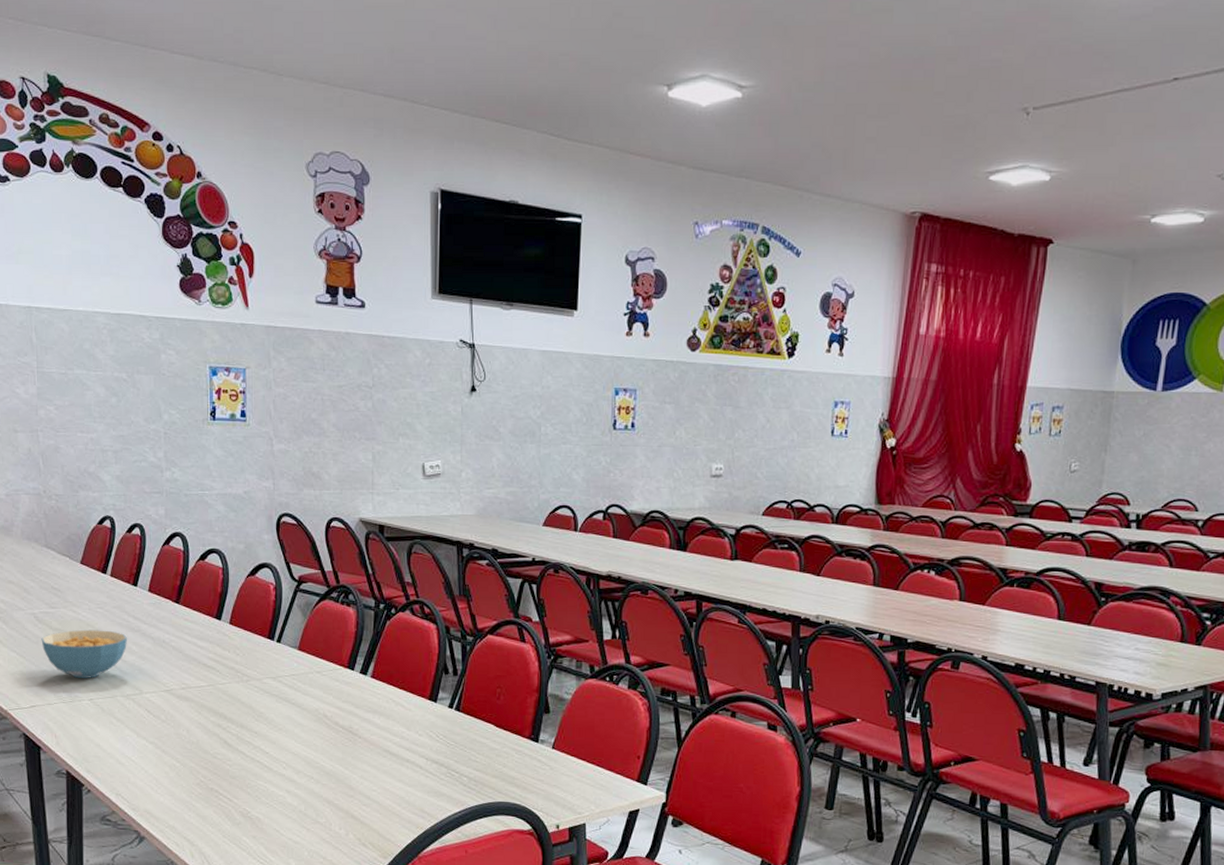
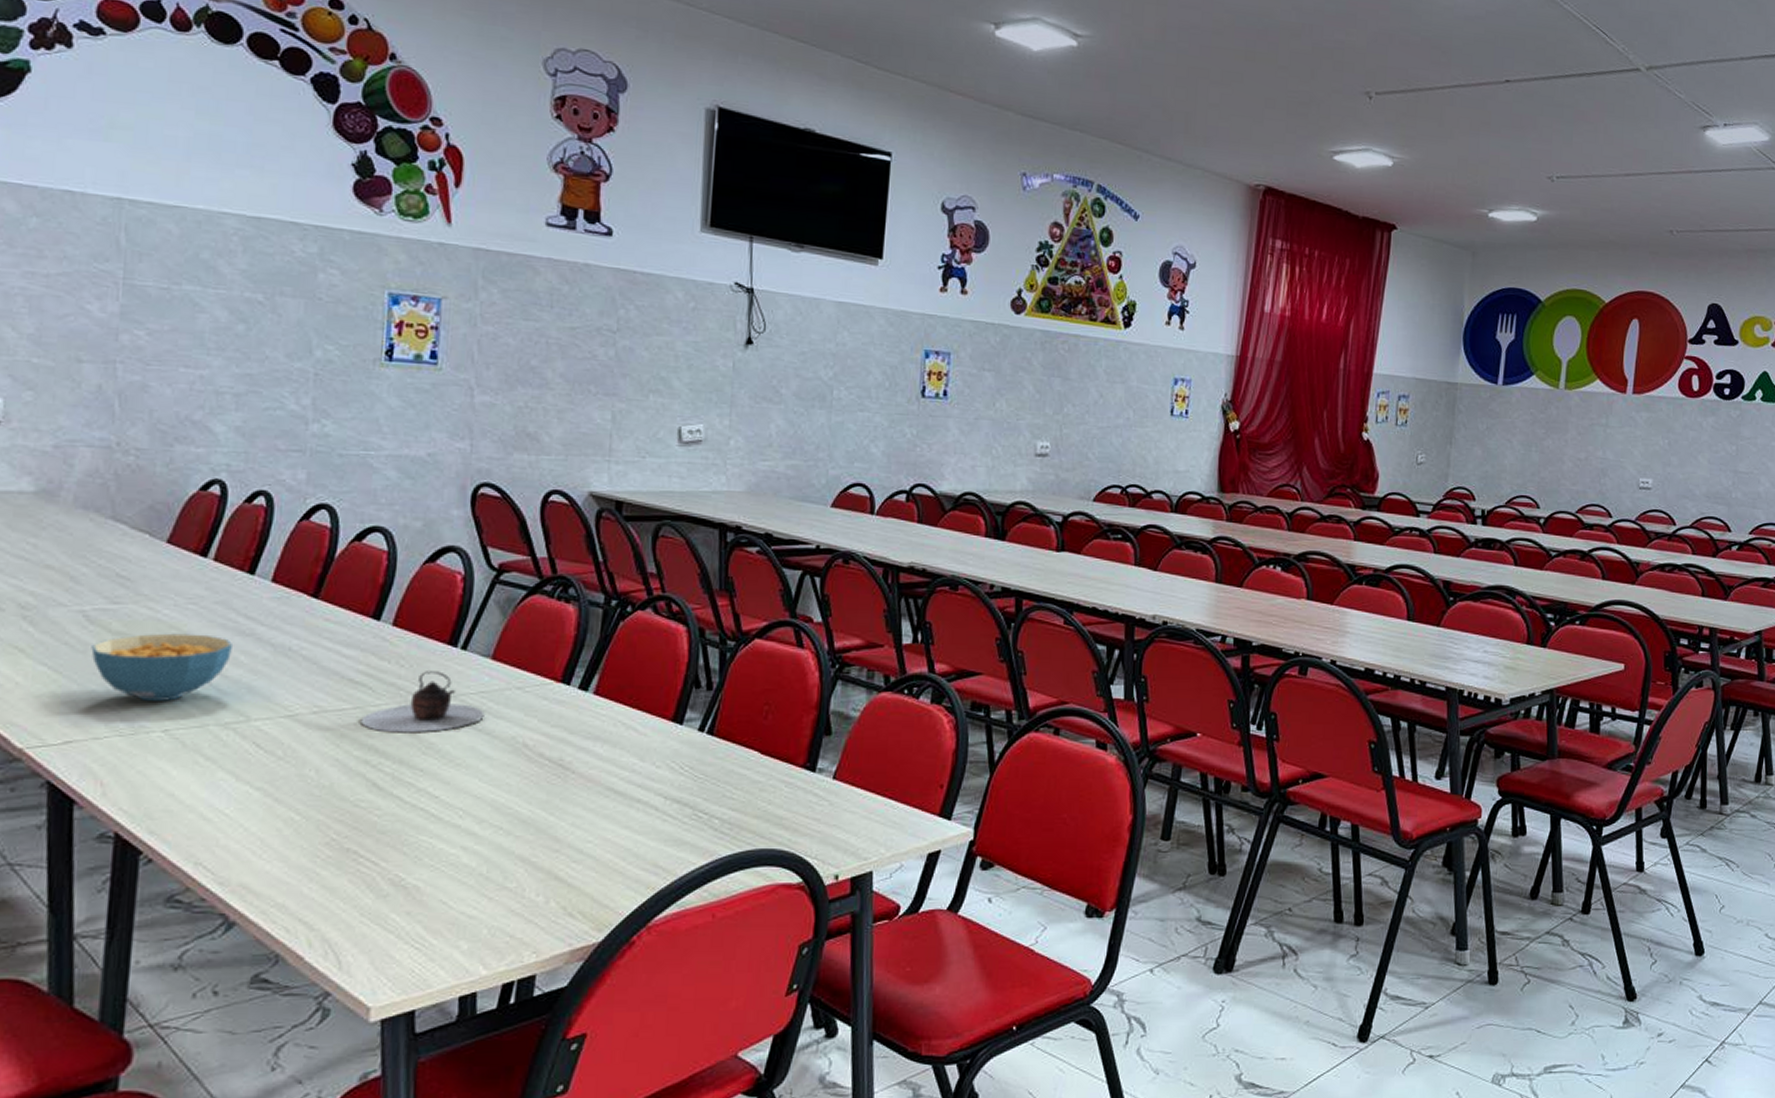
teapot: none [213,658,296,705] -> present [361,671,485,733]

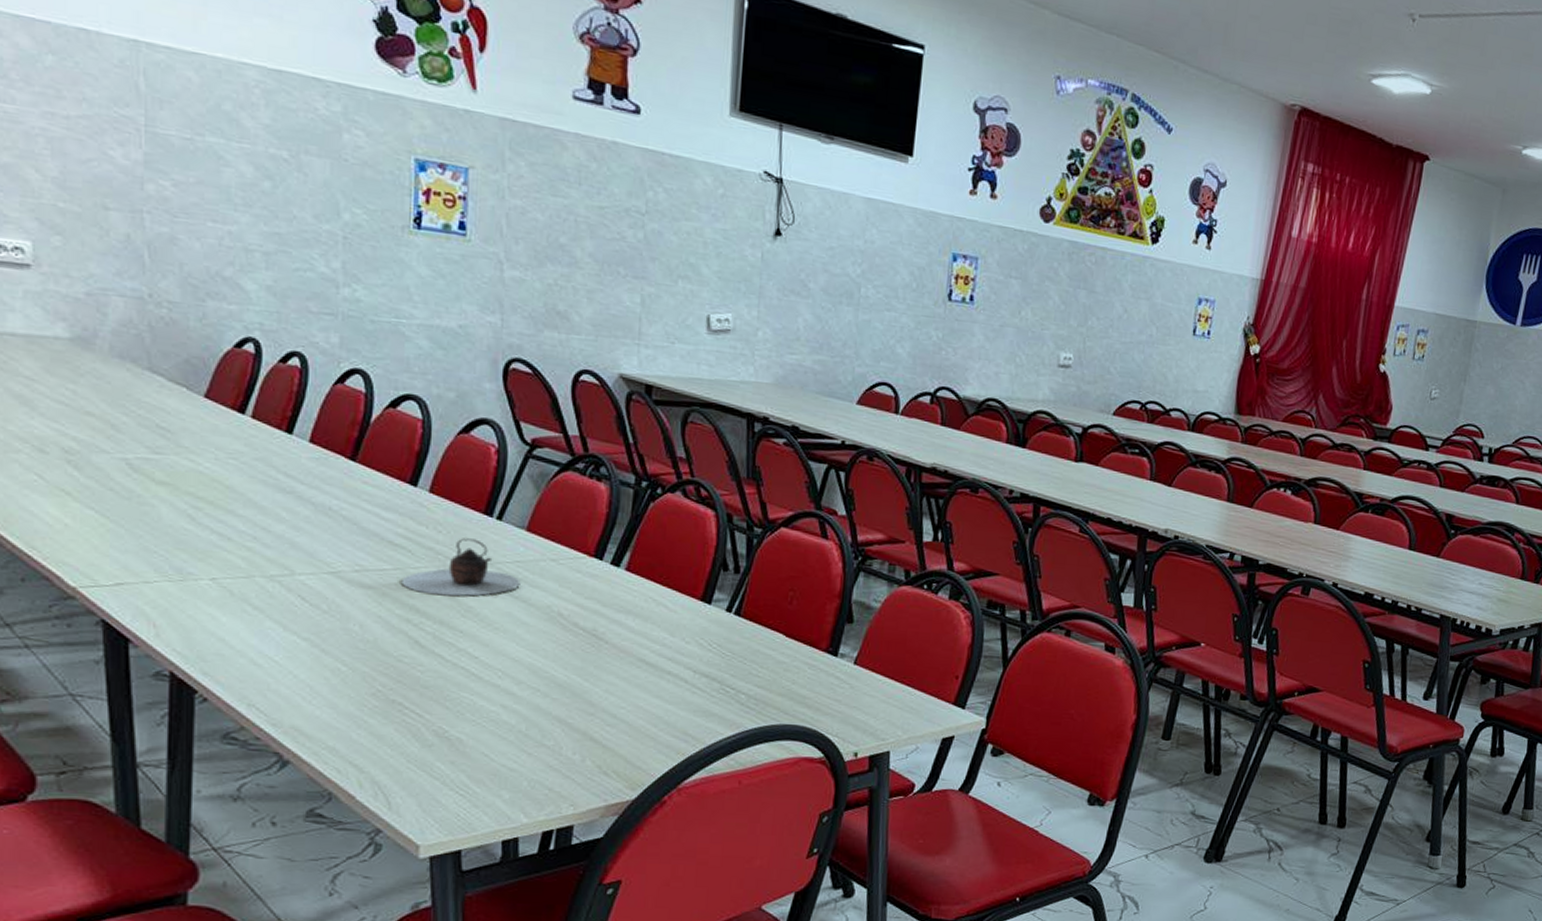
cereal bowl: present [91,633,232,702] -> none [136,485,274,552]

